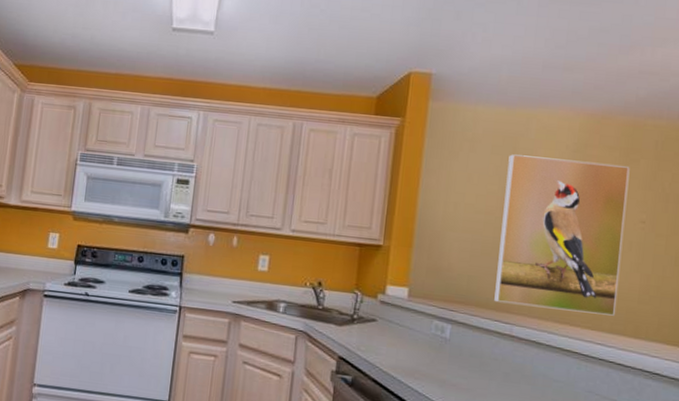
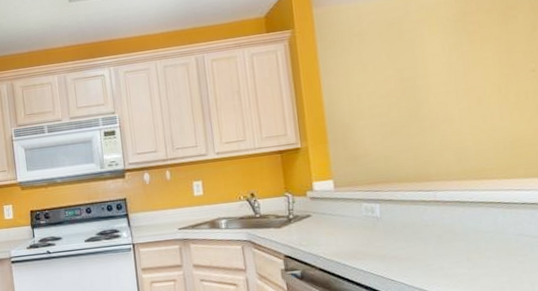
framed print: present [494,154,630,316] -> none [396,24,526,174]

